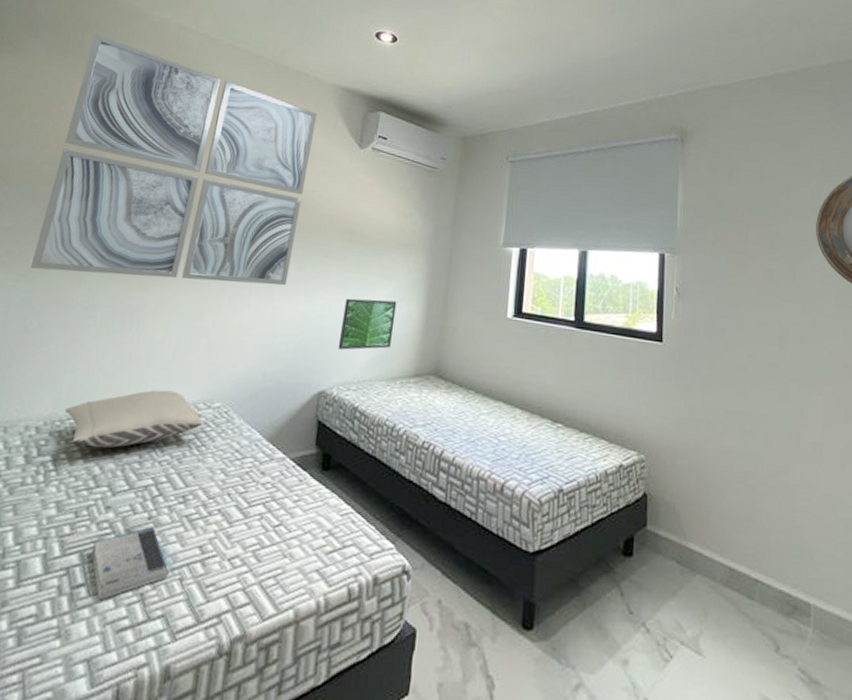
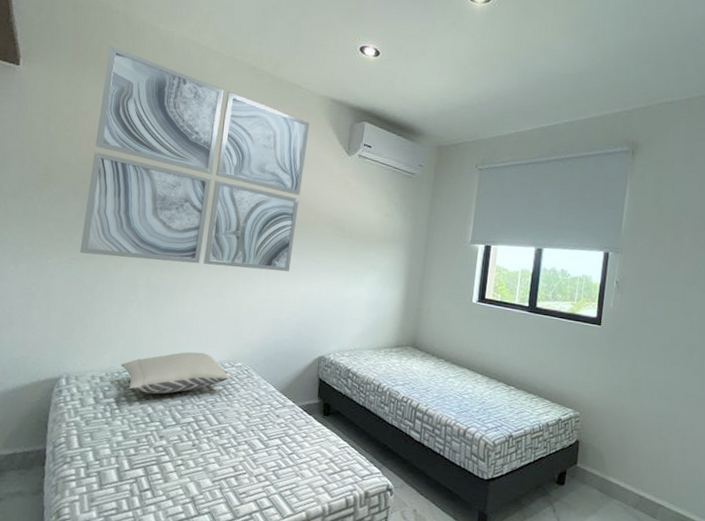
book: present [90,527,171,600] -> none [151,451,212,500]
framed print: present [338,298,397,350] -> none [333,283,381,325]

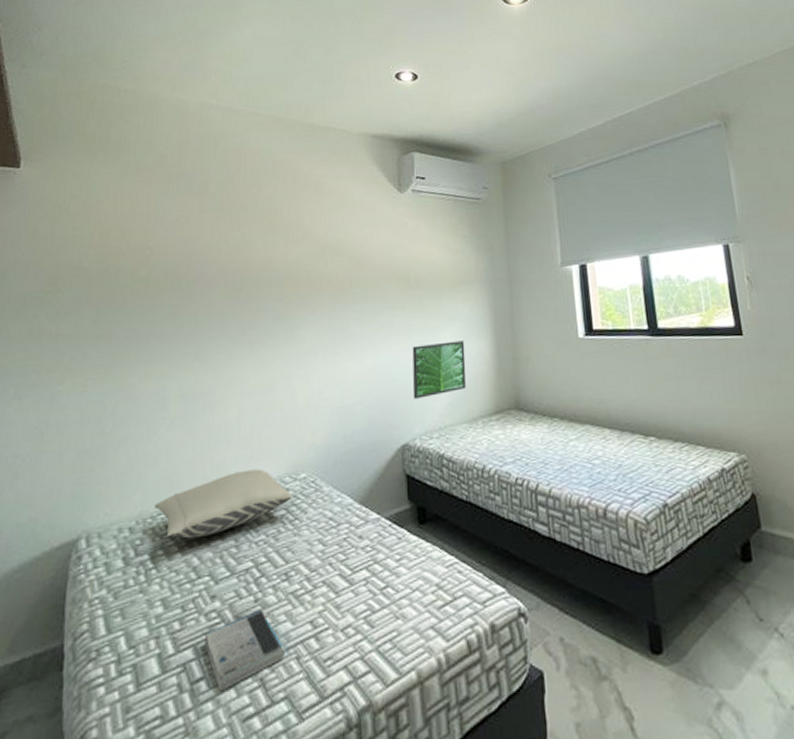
wall art: present [79,46,310,272] -> none [96,127,352,370]
book: none [151,451,212,500] -> present [203,609,286,692]
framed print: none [333,283,381,325] -> present [412,340,466,399]

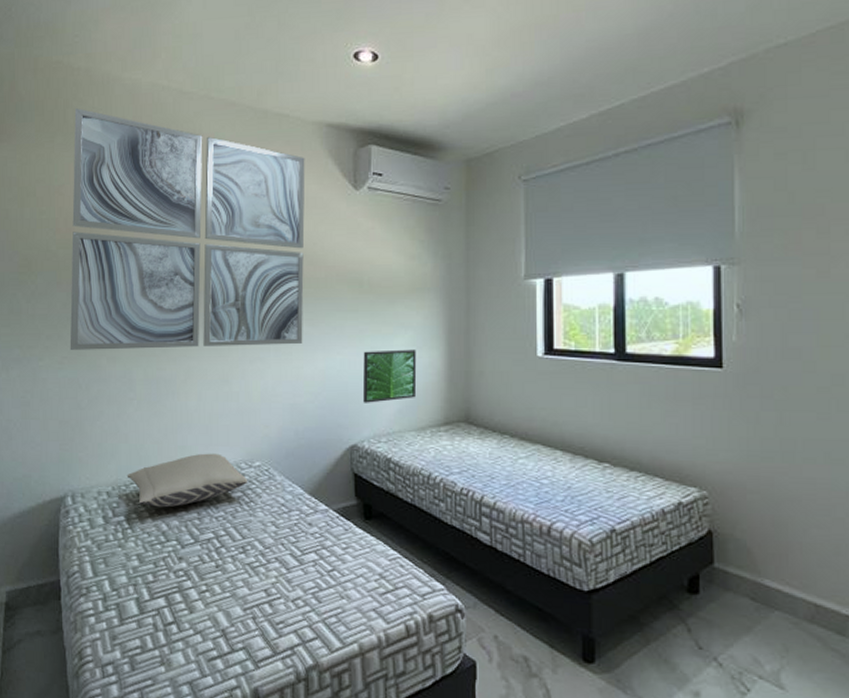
wall art: none [96,127,352,370] -> present [69,108,305,350]
book: present [203,609,286,692] -> none [173,574,243,635]

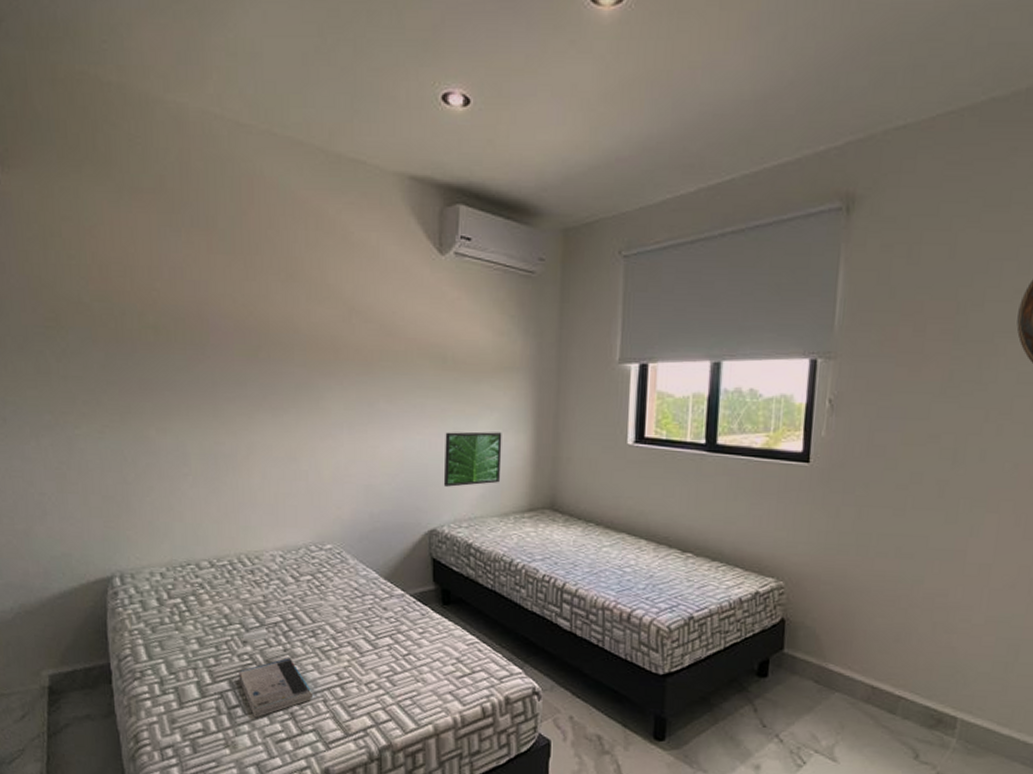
wall art: present [69,108,305,350] -> none [106,133,384,422]
pillow: present [127,453,248,508] -> none [182,534,319,590]
book: none [173,574,243,635] -> present [238,658,314,718]

